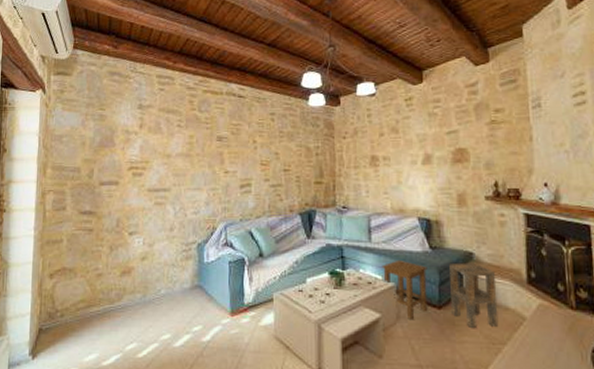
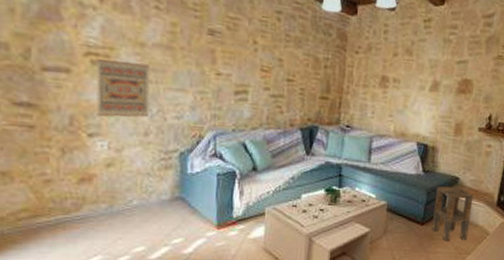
wall art: none [136,170,174,217] -> present [97,58,149,118]
stool: present [381,259,428,319] -> none [376,180,418,234]

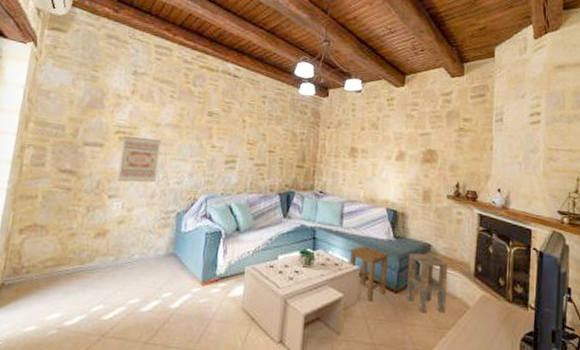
stool: none [376,180,418,234] -> present [349,245,390,301]

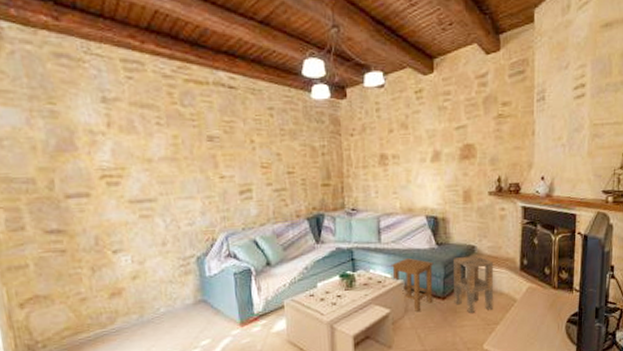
wall art: present [117,135,161,183] -> none [111,178,164,233]

